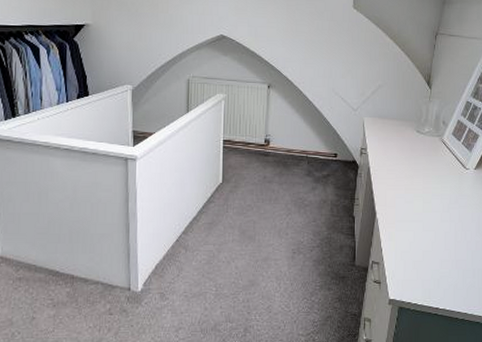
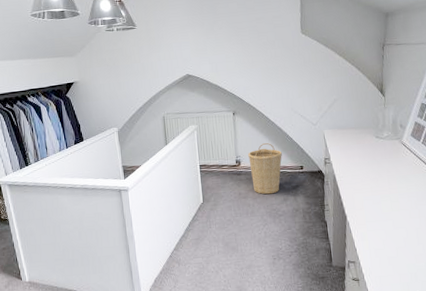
basket: none [279,123,316,181] -> present [248,142,282,195]

